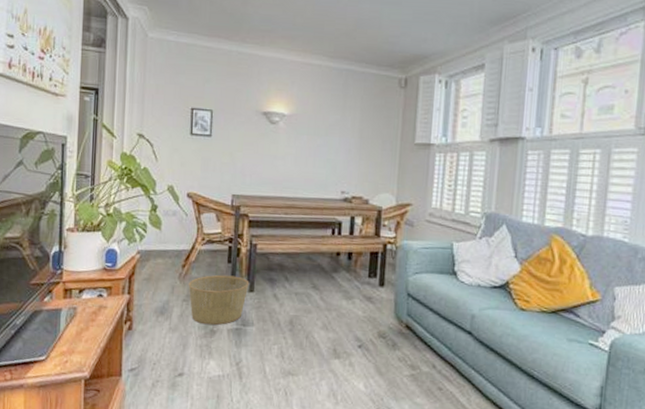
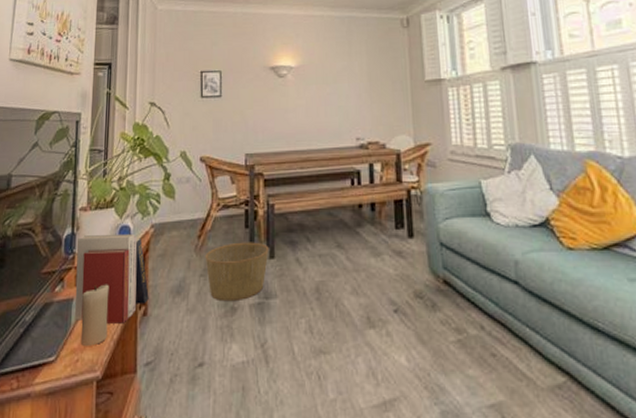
books: none [63,254,134,335] -> present [75,233,149,324]
candle: none [69,299,96,352] -> present [80,284,109,347]

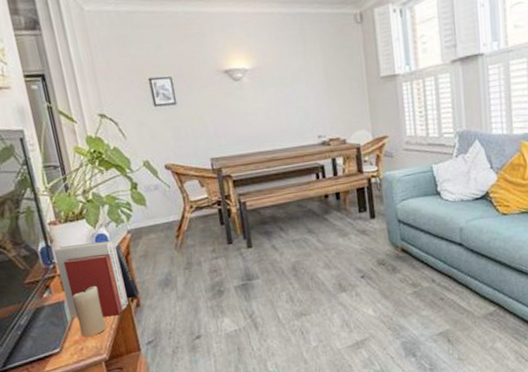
basket: present [205,242,269,302] -> none [186,235,247,287]

